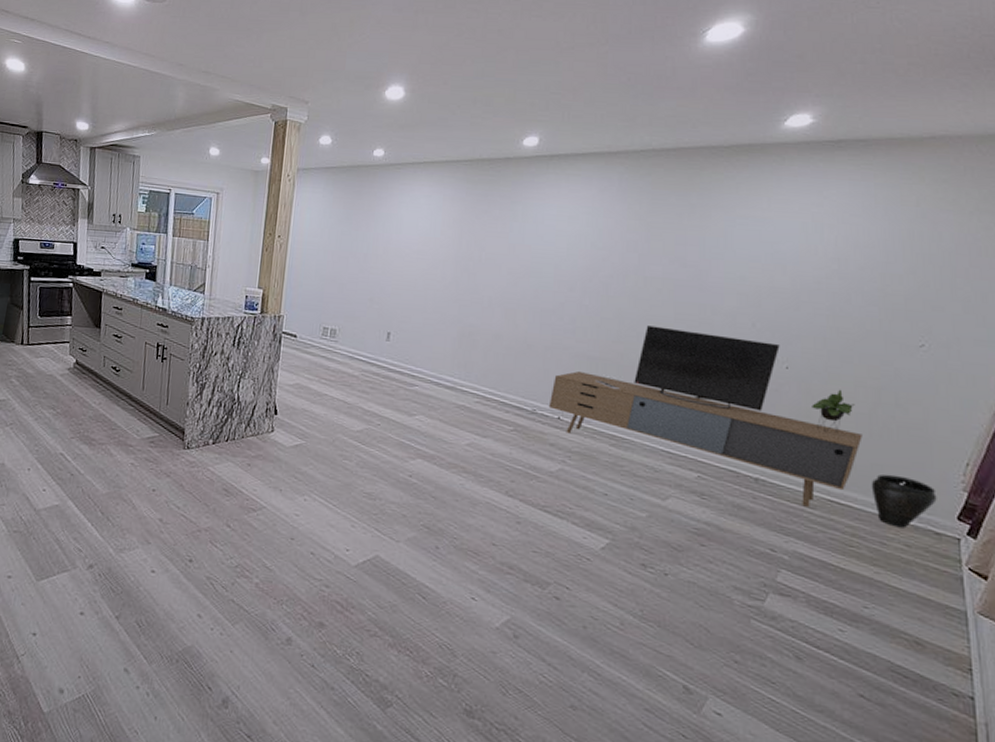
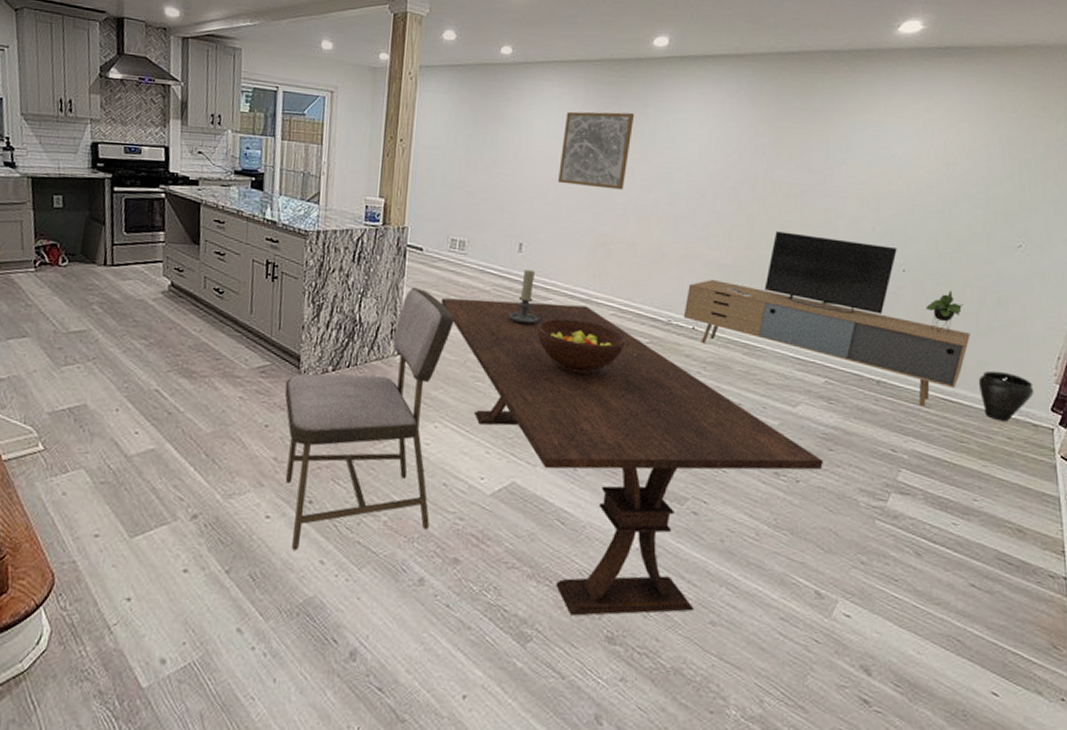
dining chair: none [169,370,325,604] -> present [284,287,455,551]
dining table: none [312,381,694,694] -> present [441,298,823,616]
candle holder: none [376,356,410,409] -> present [509,268,544,325]
fruit bowl: none [403,403,490,459] -> present [537,318,626,375]
wall art: none [426,209,503,284] -> present [558,111,635,190]

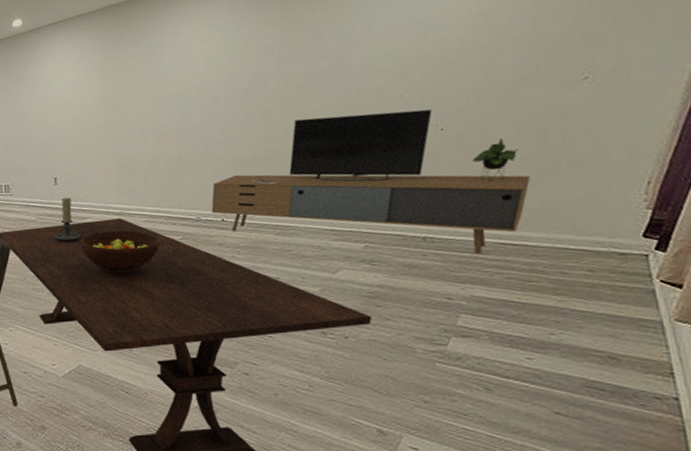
wall art: present [558,111,635,190] -> none [77,47,140,122]
vase: present [978,370,1034,422] -> none [544,207,619,256]

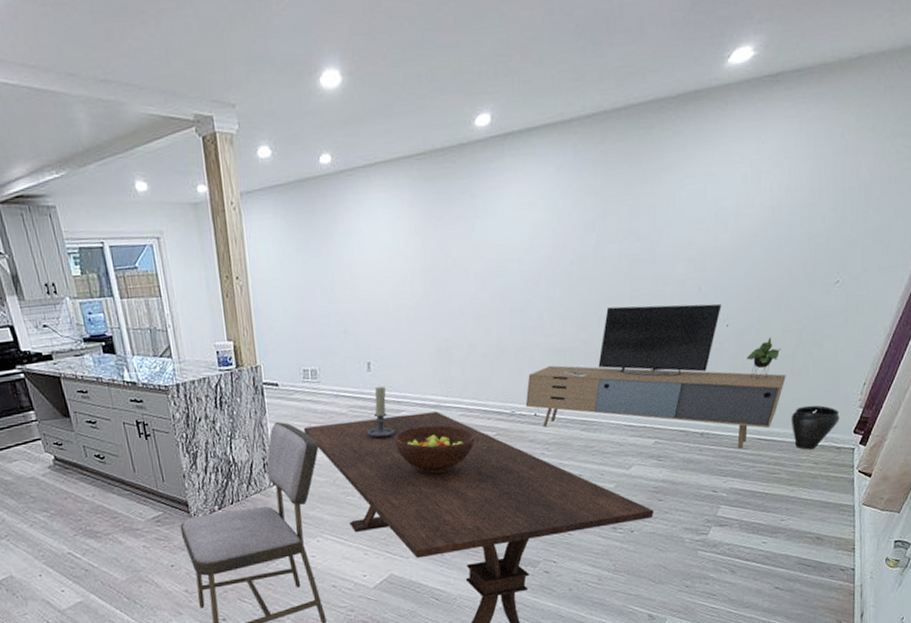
vase: none [544,207,619,256] -> present [791,405,840,450]

